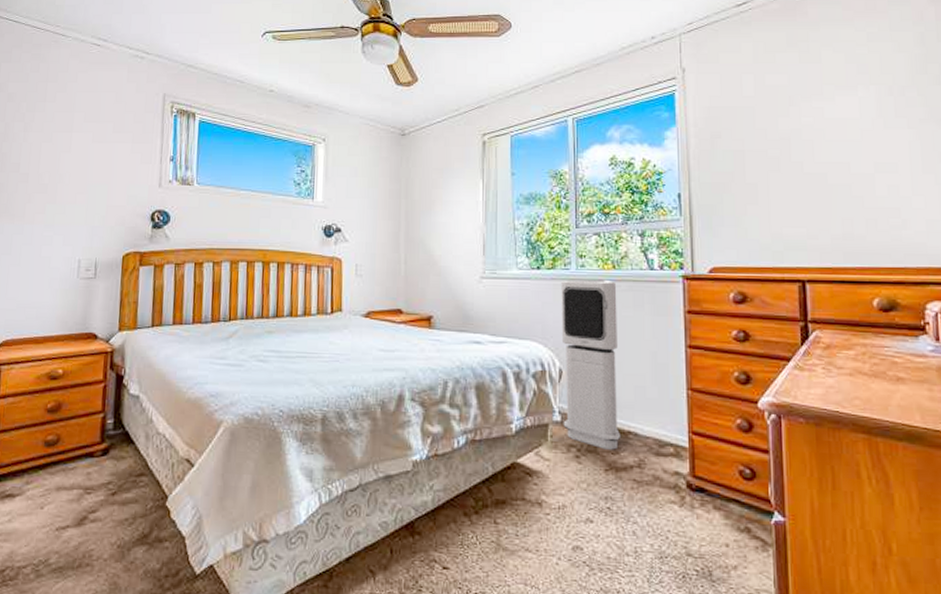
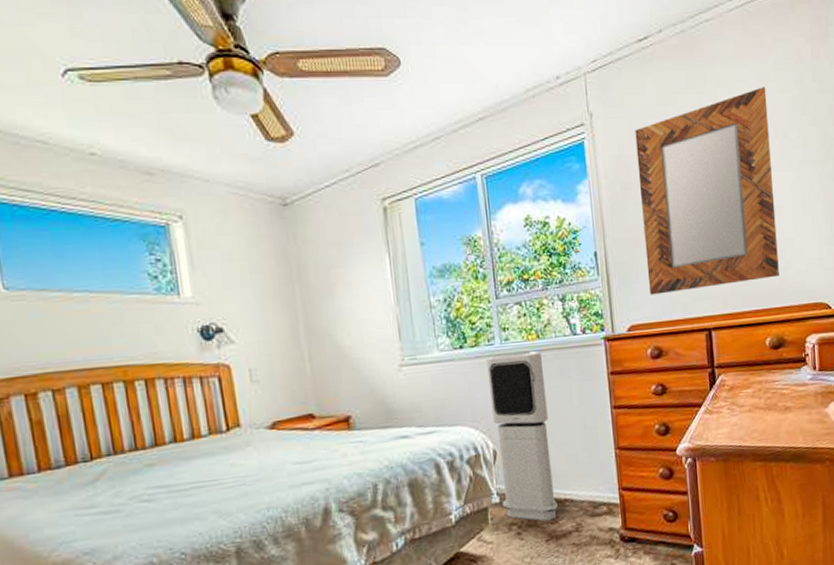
home mirror: none [728,46,892,240] -> present [635,87,779,295]

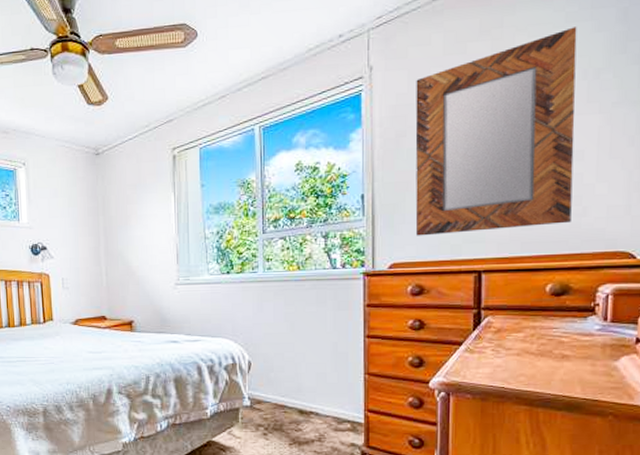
air purifier: present [486,350,558,522] -> none [250,280,303,428]

